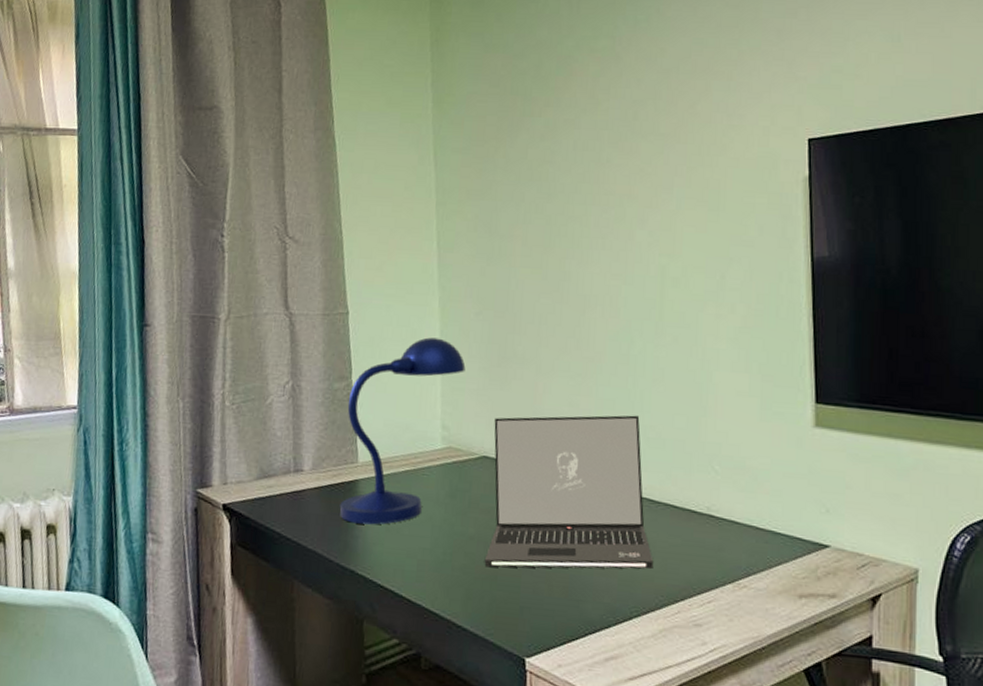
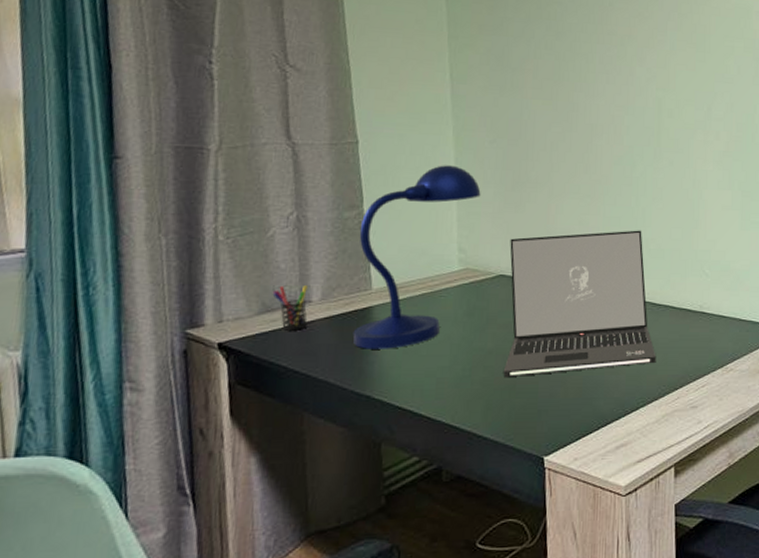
pen holder: none [269,454,300,498] -> present [272,286,308,330]

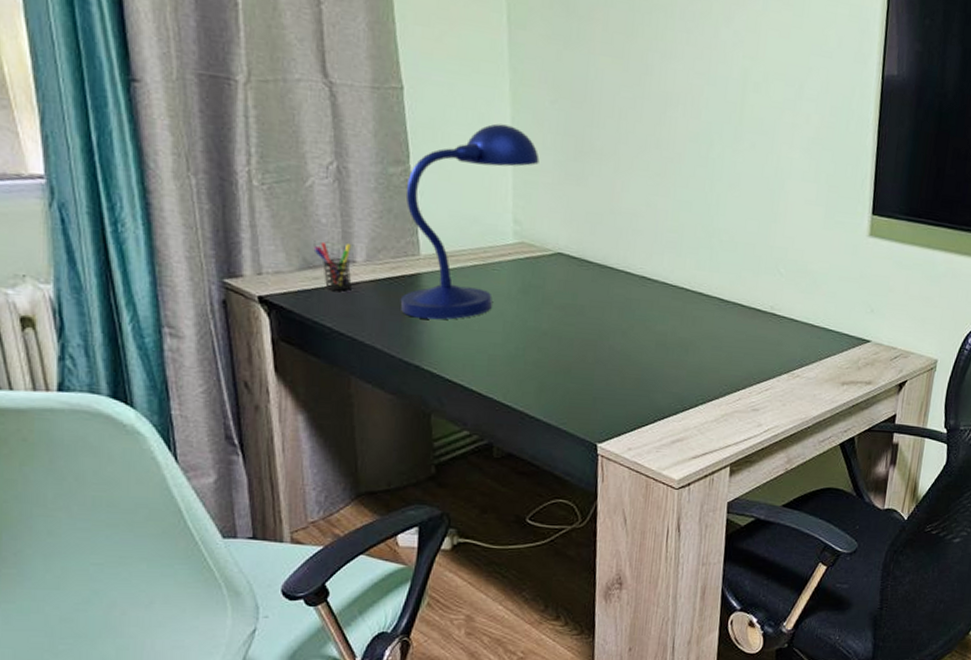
laptop: present [503,230,656,378] -> none [558,214,720,362]

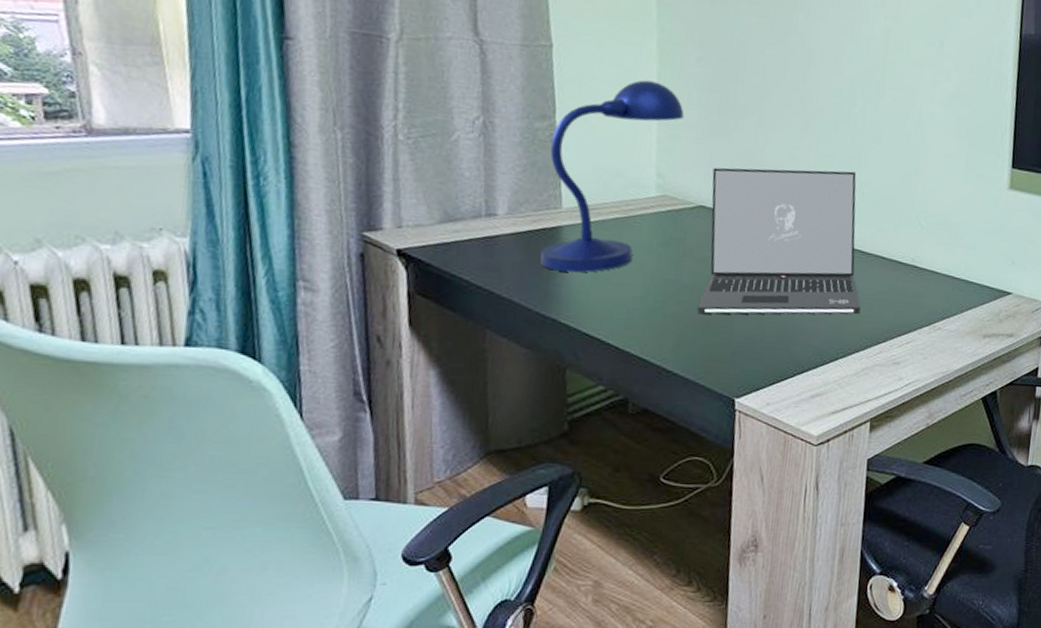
pen holder: present [313,243,352,291] -> none [455,196,493,244]
laptop: none [558,214,720,362] -> present [697,167,861,315]

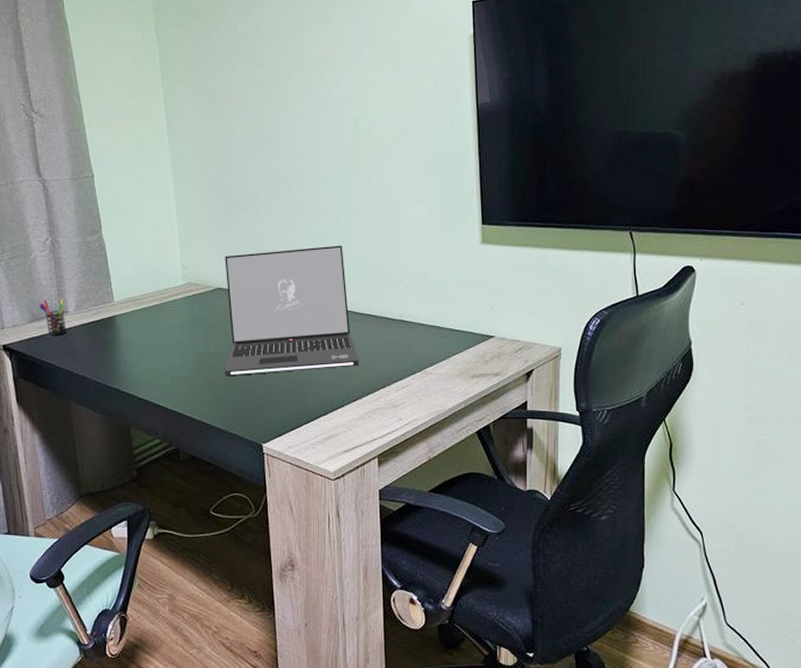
pen holder: none [455,196,493,244] -> present [38,299,66,335]
desk lamp: present [540,80,684,273] -> none [100,192,197,351]

